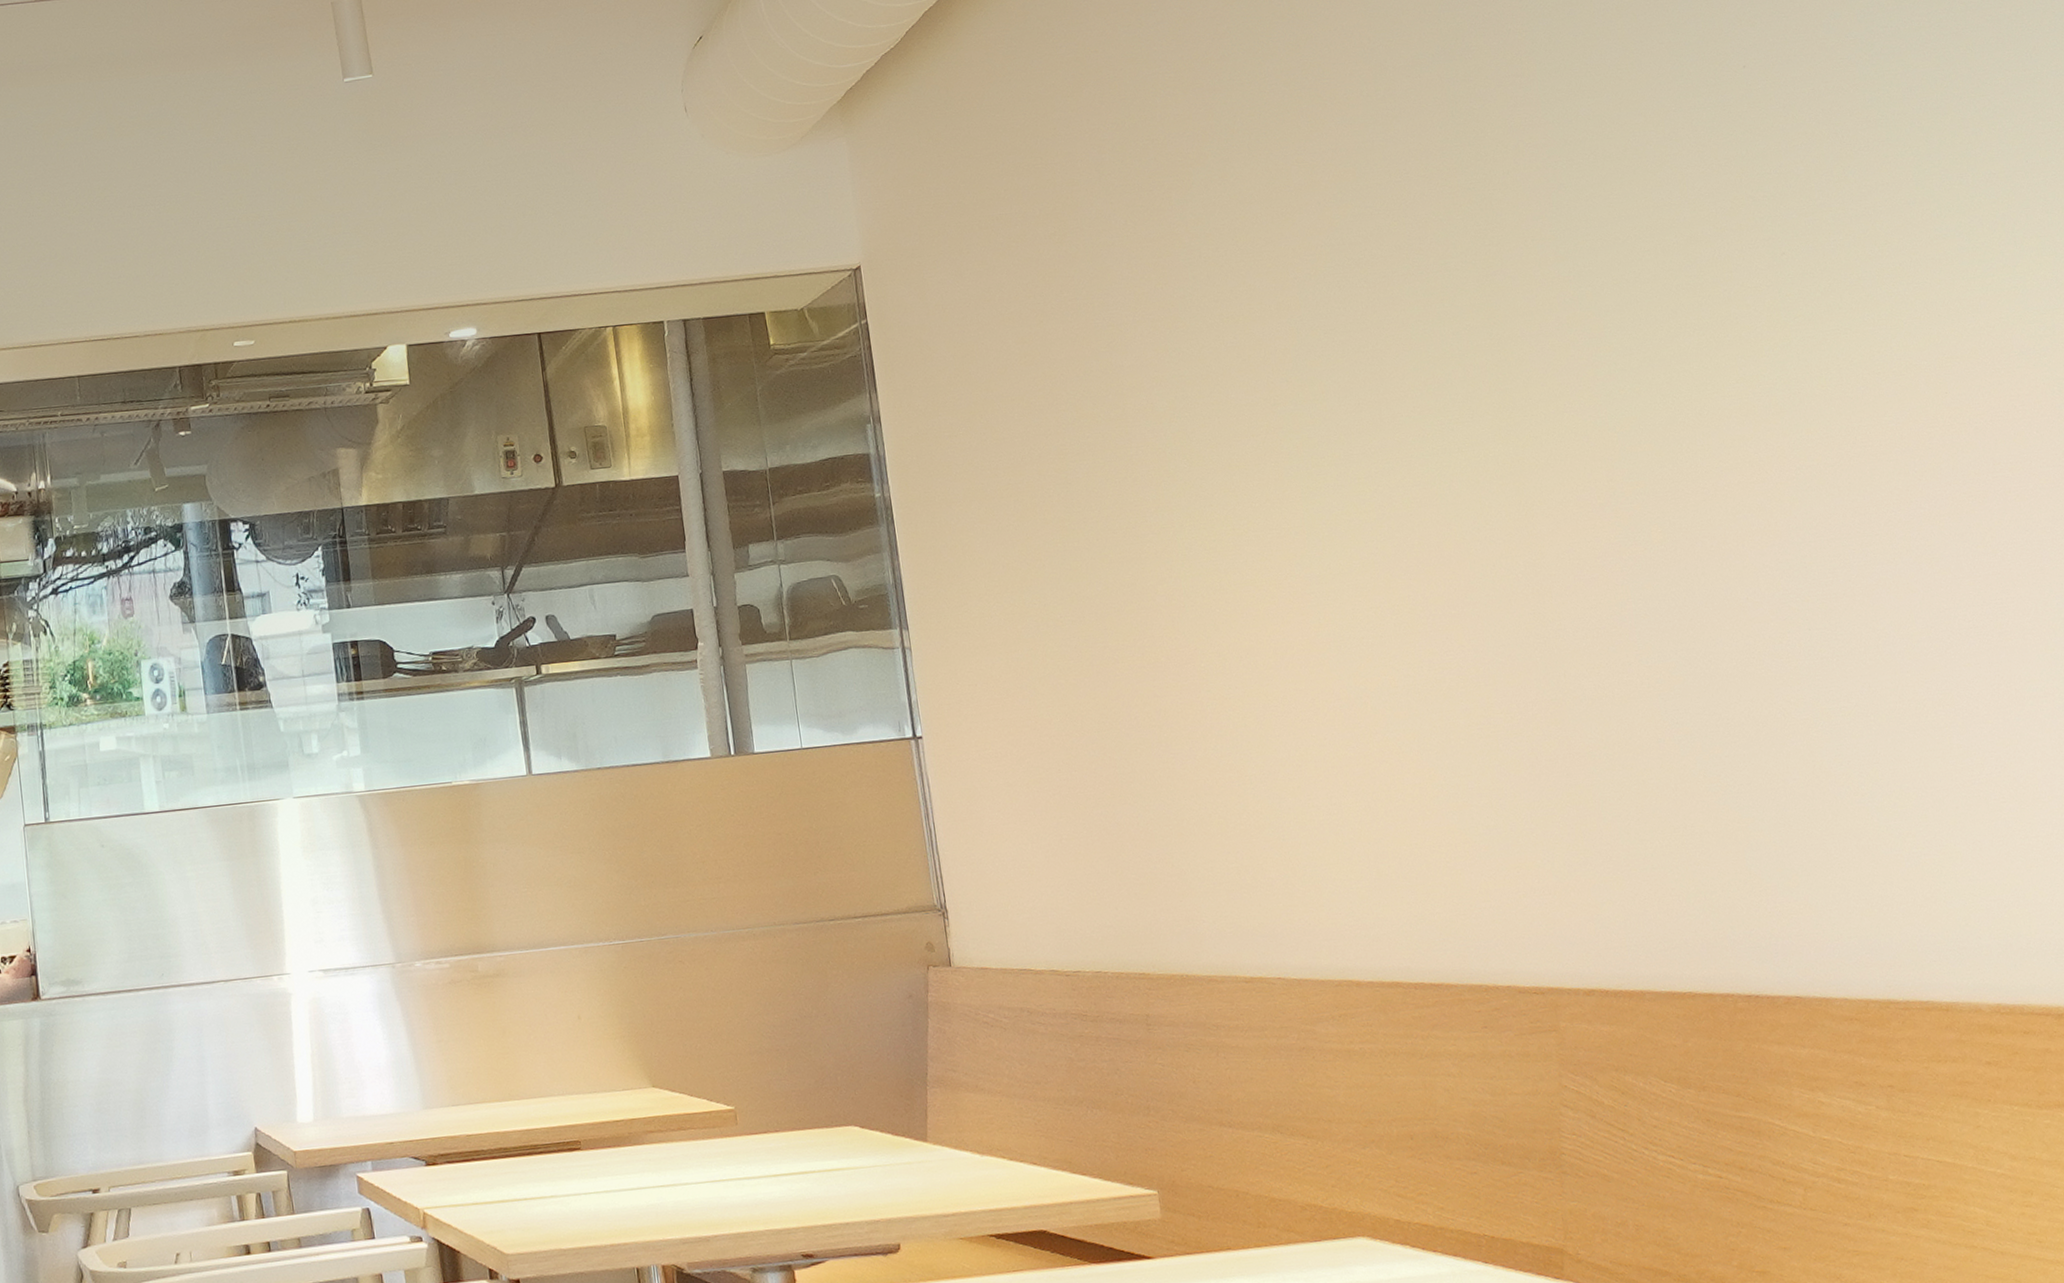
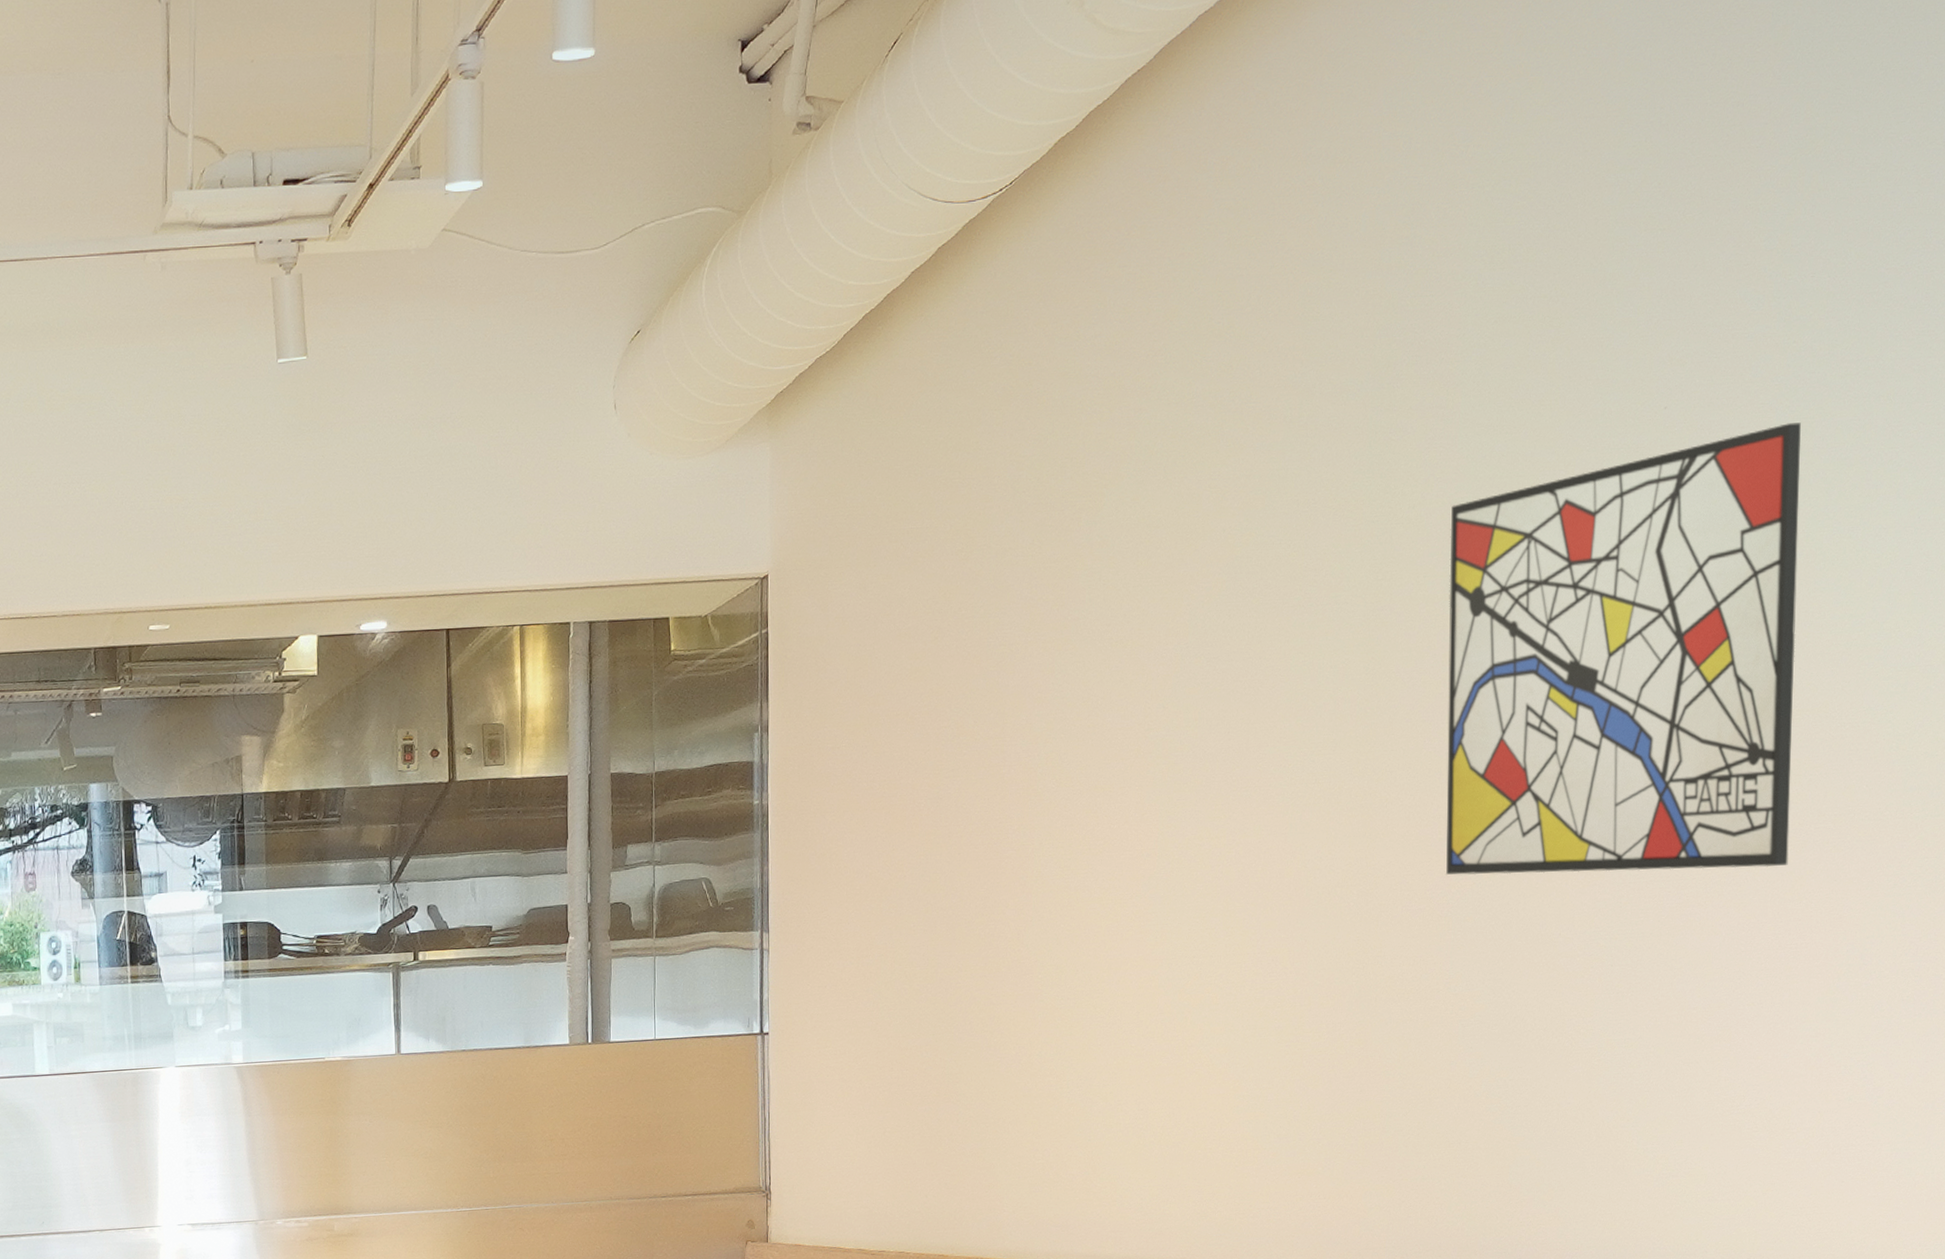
wall art: none [1547,75,1973,541] -> present [1446,423,1801,875]

